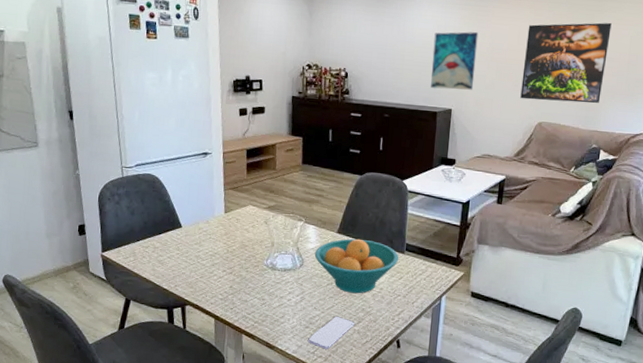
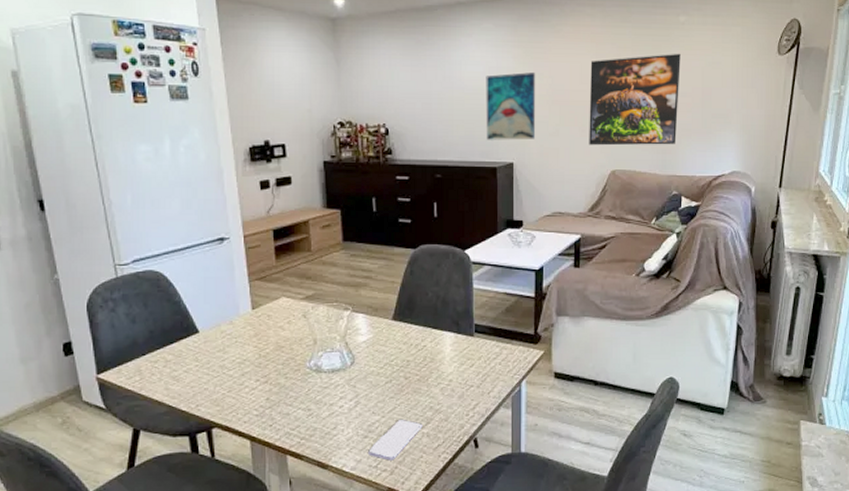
fruit bowl: present [314,238,399,294] -> none [367,324,468,390]

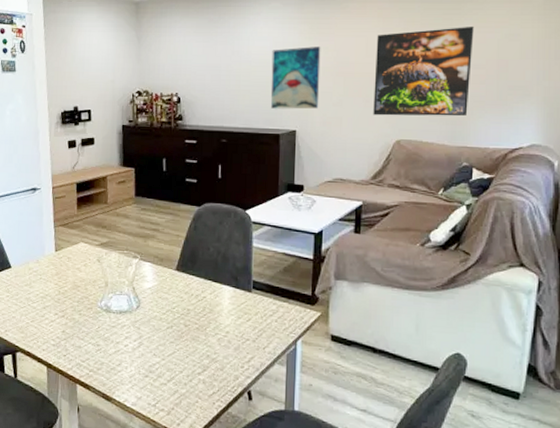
smartphone: present [368,418,423,461] -> none [148,363,199,402]

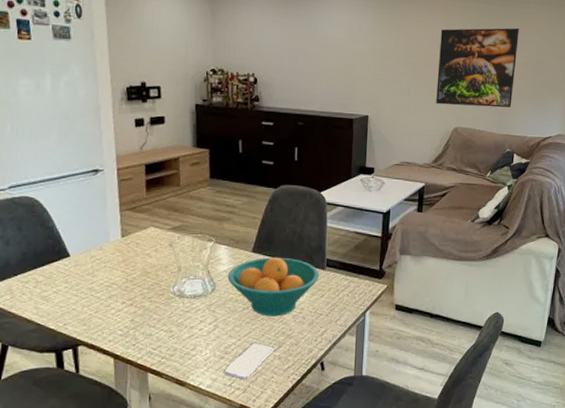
smartphone: none [148,363,199,402] -> present [224,342,275,380]
fruit bowl: none [151,276,246,338] -> present [227,257,320,316]
wall art: present [270,46,321,110] -> none [345,35,392,96]

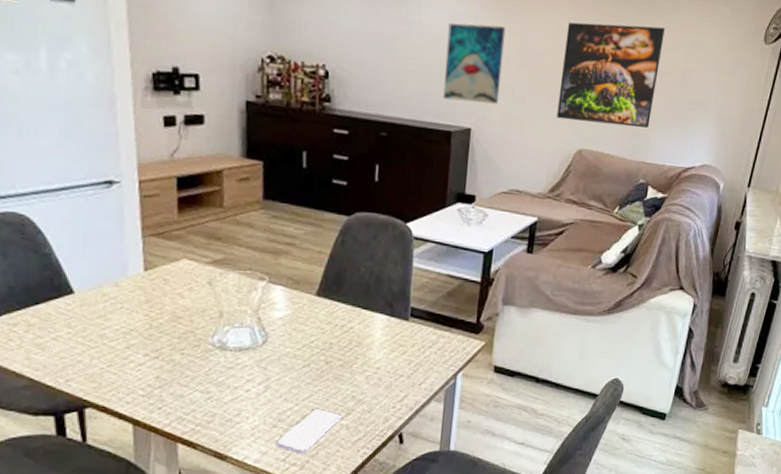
fruit bowl: present [227,257,320,316] -> none [283,302,402,377]
wall art: none [345,35,392,96] -> present [443,23,506,104]

